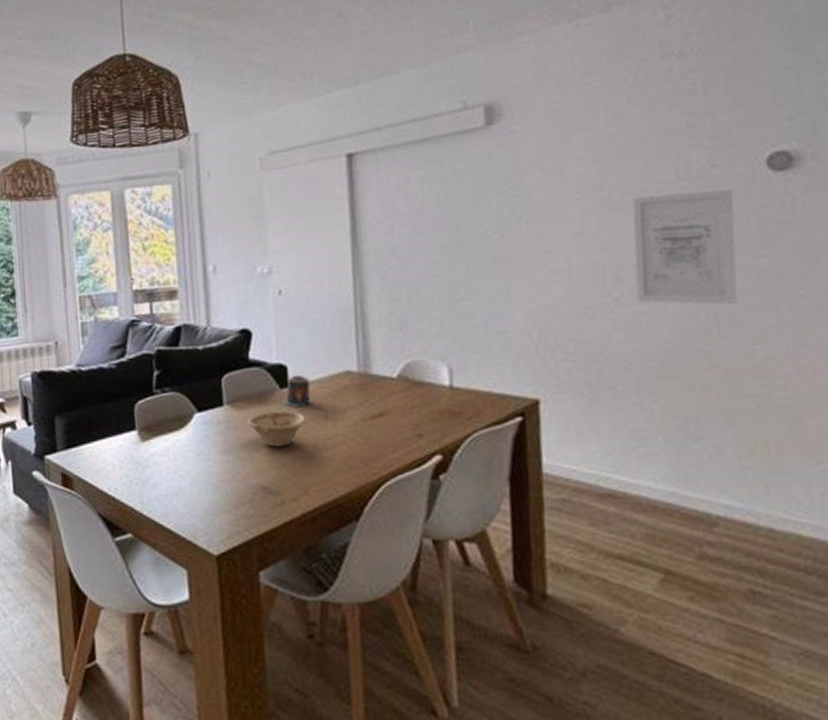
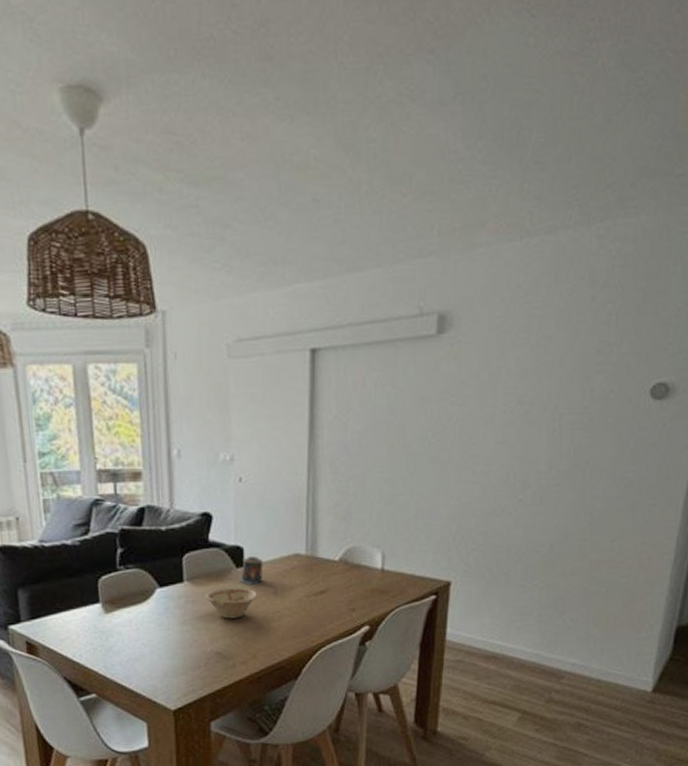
wall art: present [632,190,738,305] -> none [536,412,621,510]

